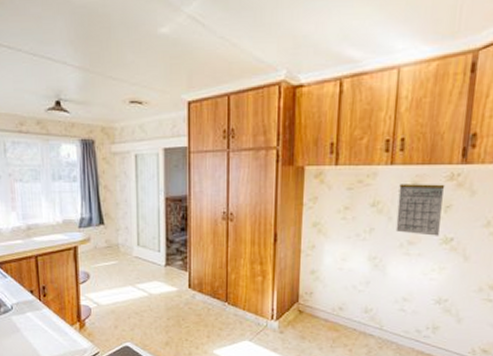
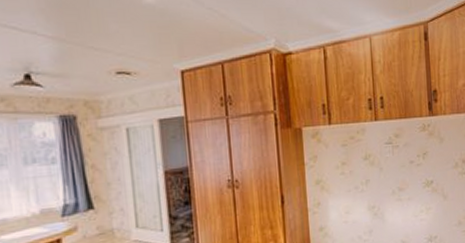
calendar: present [395,184,445,236] -> none [384,134,421,181]

